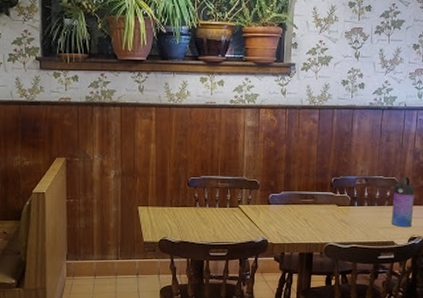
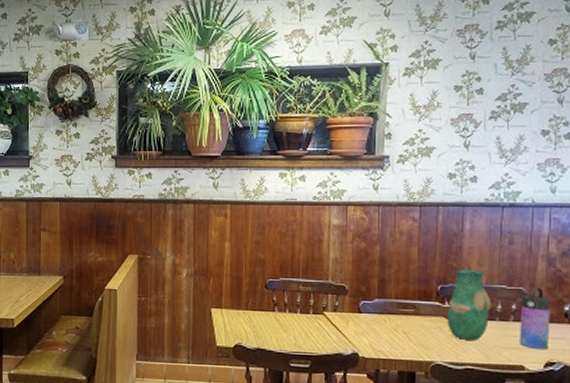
vase: none [338,164,373,223] -> present [447,270,492,340]

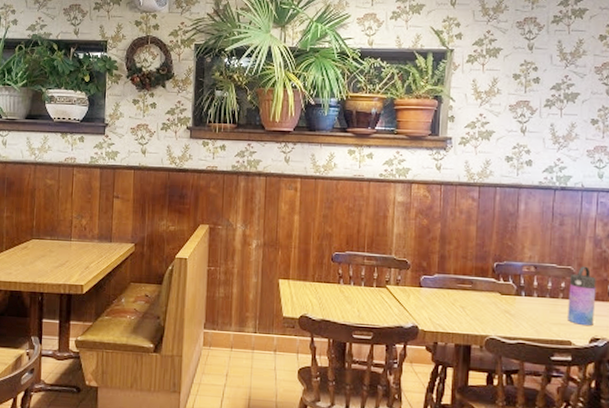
vase: present [447,270,492,340] -> none [502,249,543,316]

